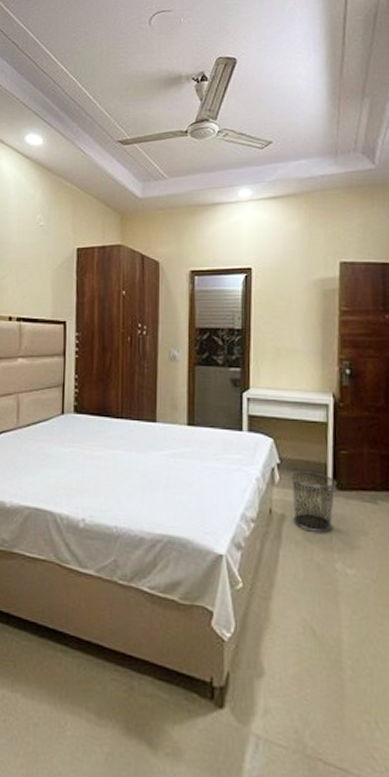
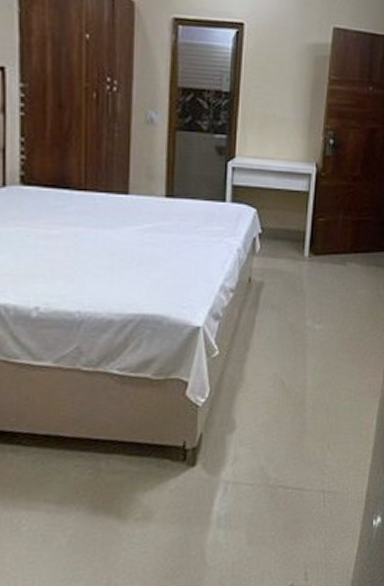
waste bin: present [290,471,337,533] -> none [271,239,313,296]

